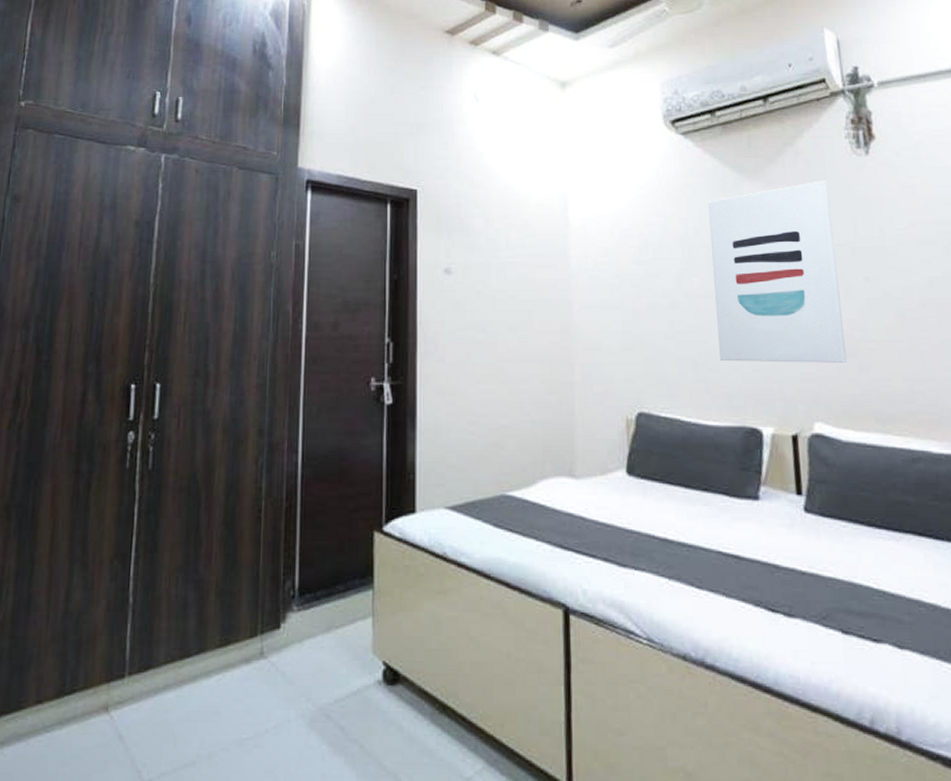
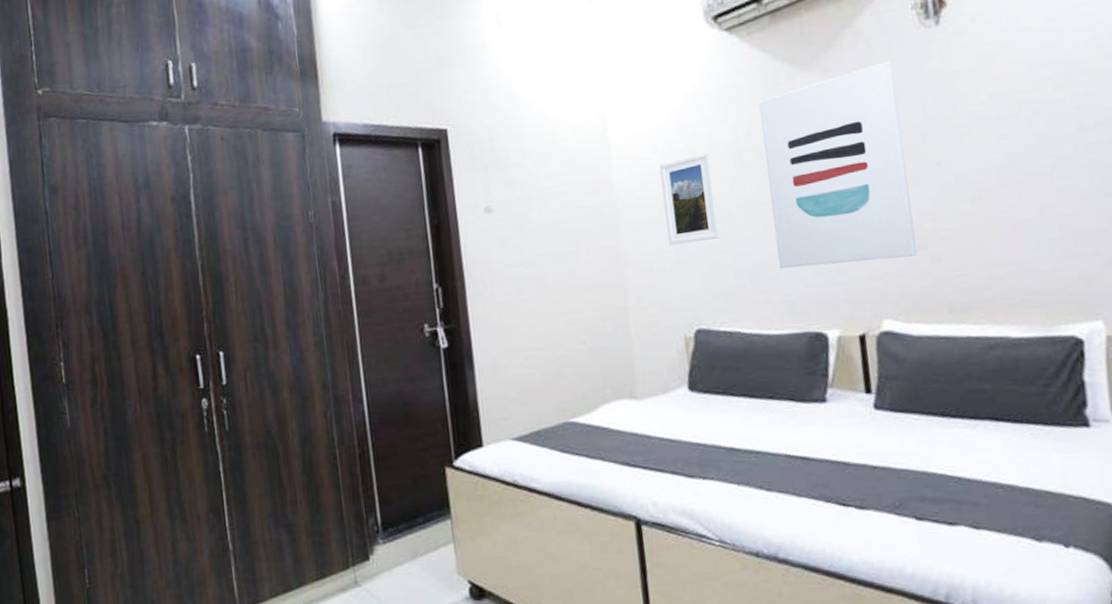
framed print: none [613,241,668,326] -> present [659,151,722,246]

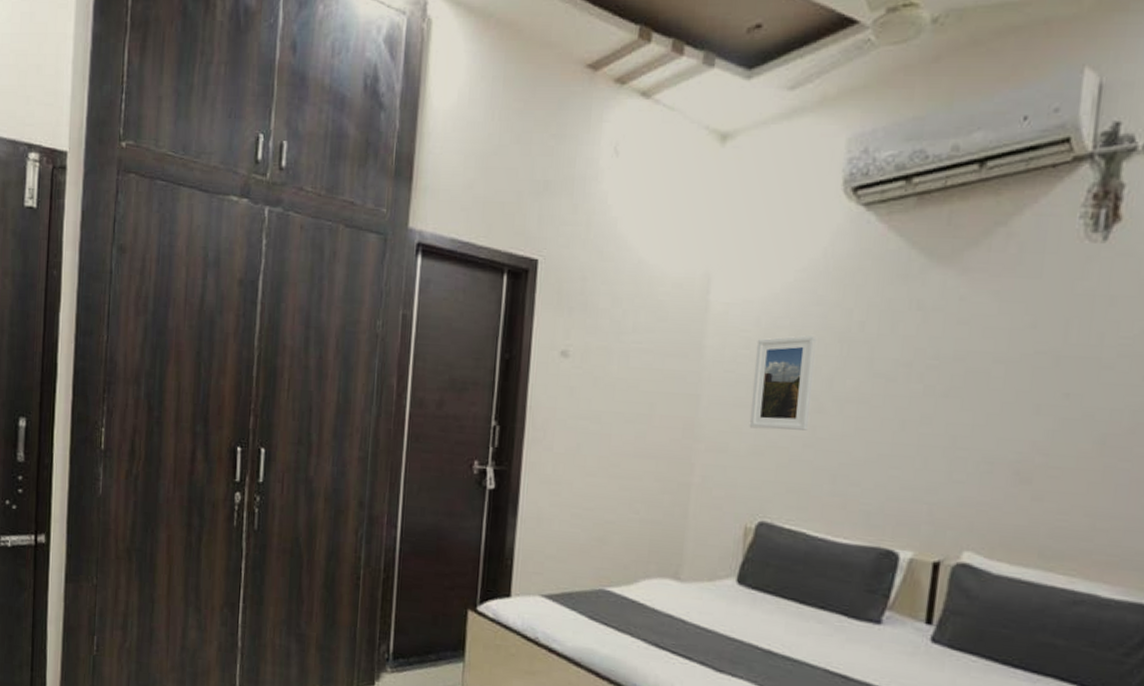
wall art: present [759,61,917,268] -> none [864,271,1043,490]

